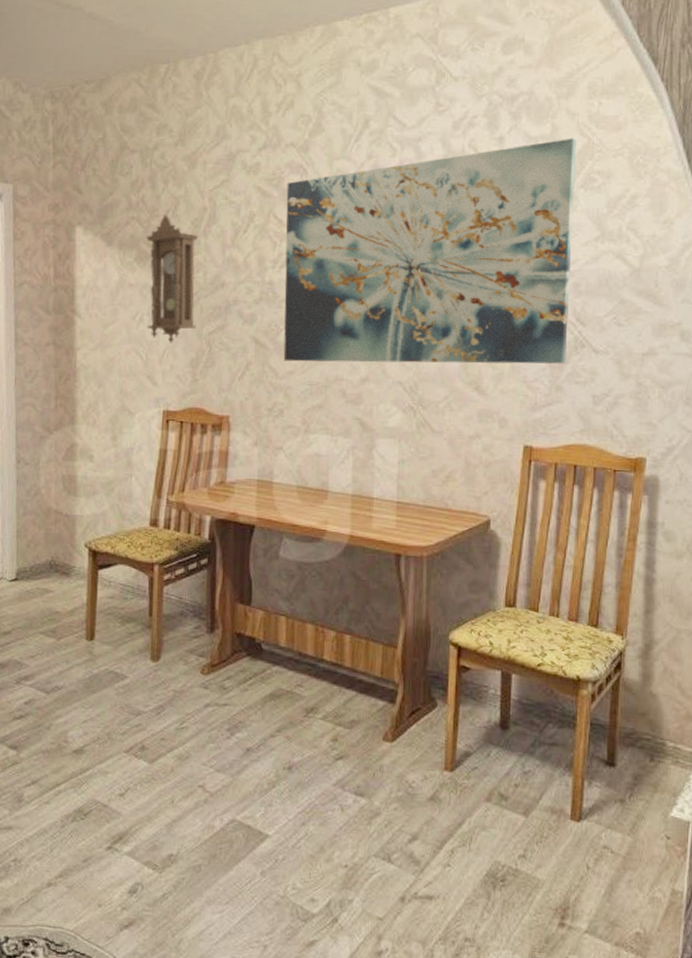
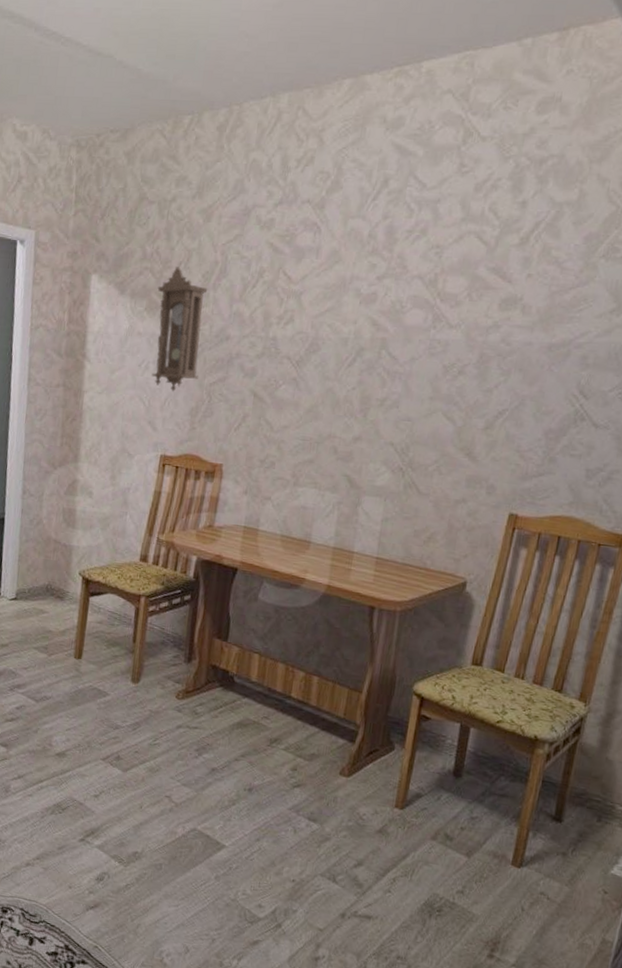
wall art: present [283,138,576,364] -> none [279,205,604,436]

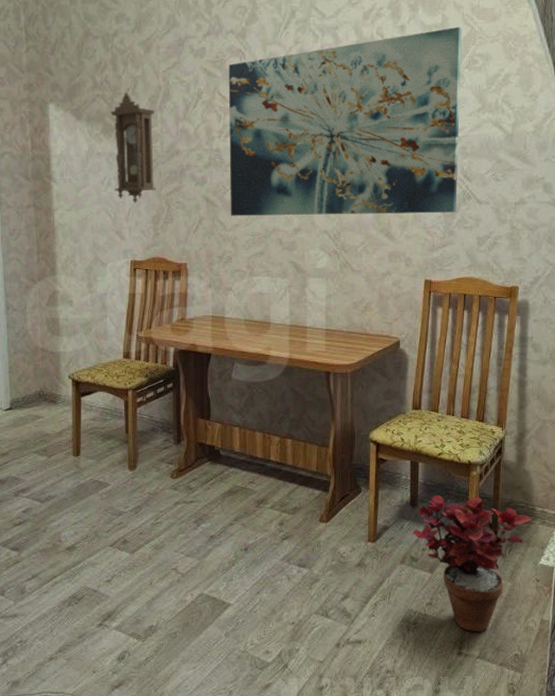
wall art: none [279,205,604,436] -> present [228,26,462,216]
potted plant: none [451,769,610,938] -> present [413,495,533,633]

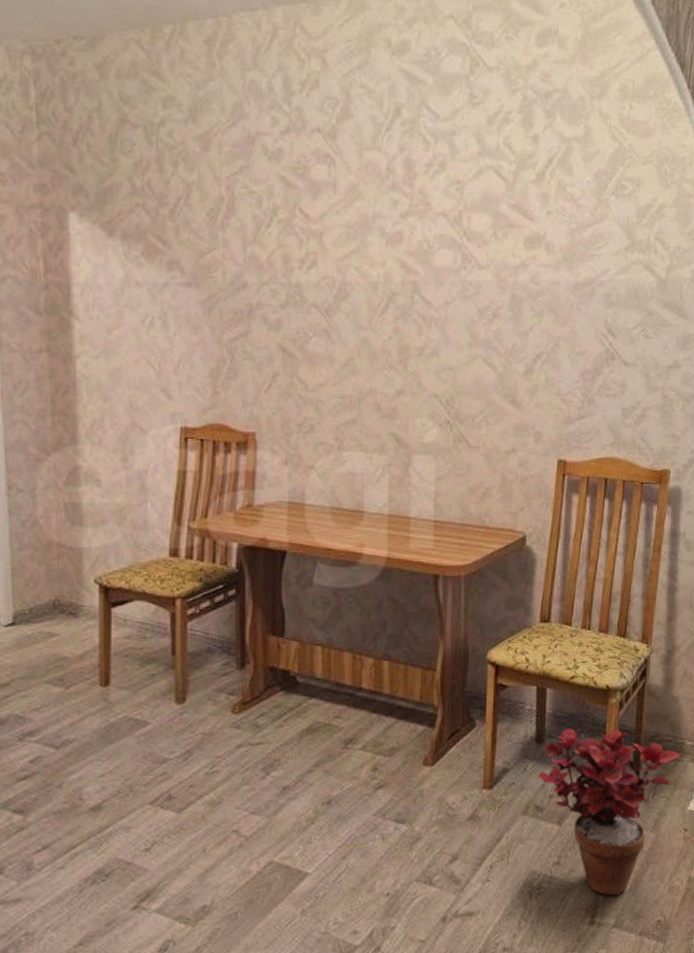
pendulum clock: present [110,93,156,203] -> none [154,203,215,351]
wall art: present [228,26,462,216] -> none [313,141,608,376]

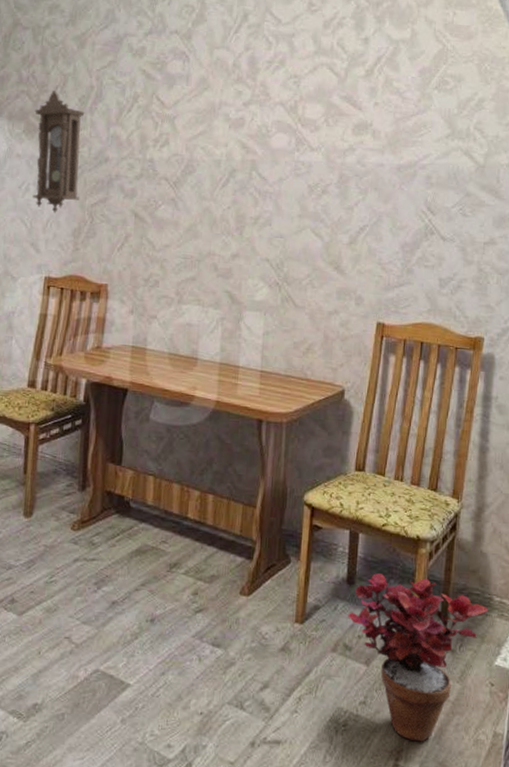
pendulum clock: none [154,203,215,351] -> present [32,91,85,213]

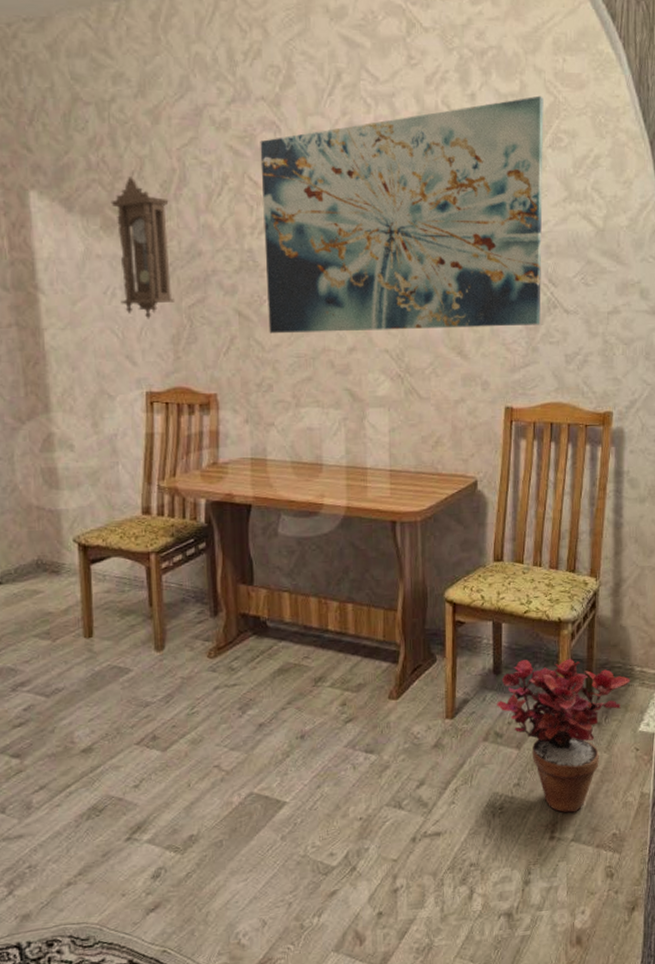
wall art: none [160,43,433,249] -> present [260,95,544,334]

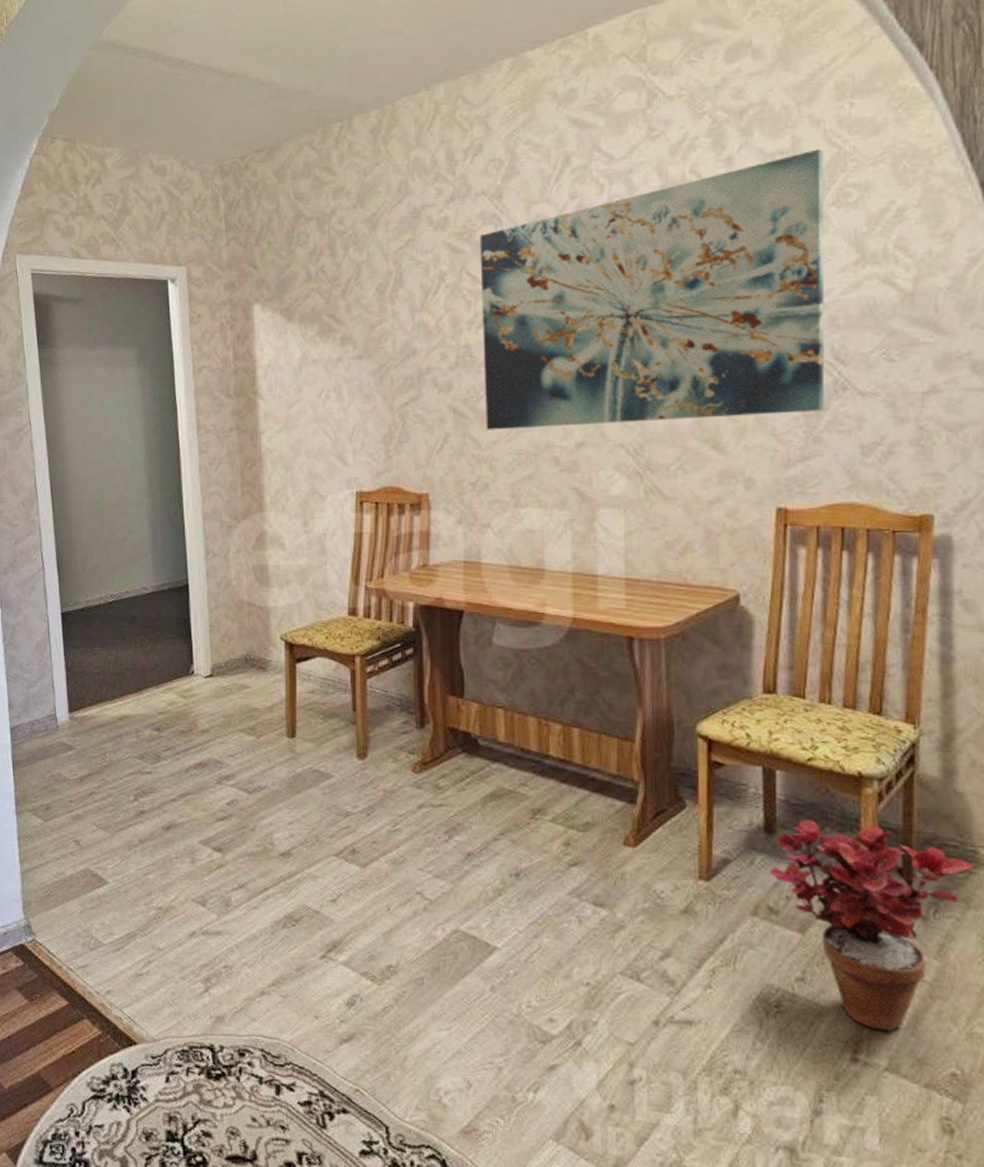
pendulum clock: present [110,177,174,319] -> none [328,283,387,420]

